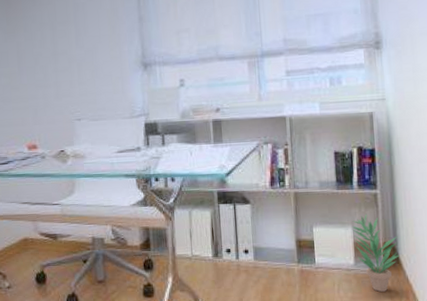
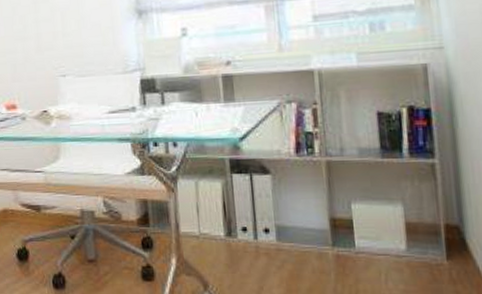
potted plant: present [352,213,400,292] -> none [402,188,467,285]

